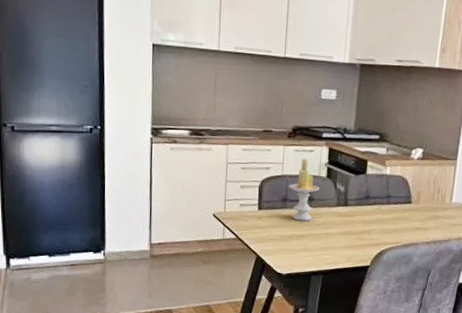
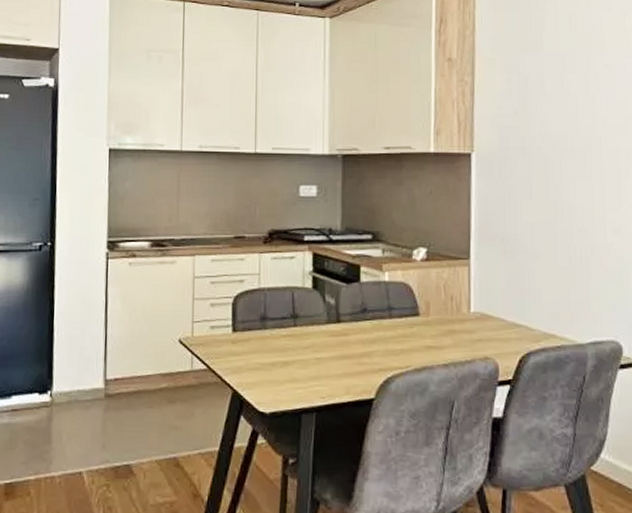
candle: present [289,158,319,221] -> none [267,266,304,344]

